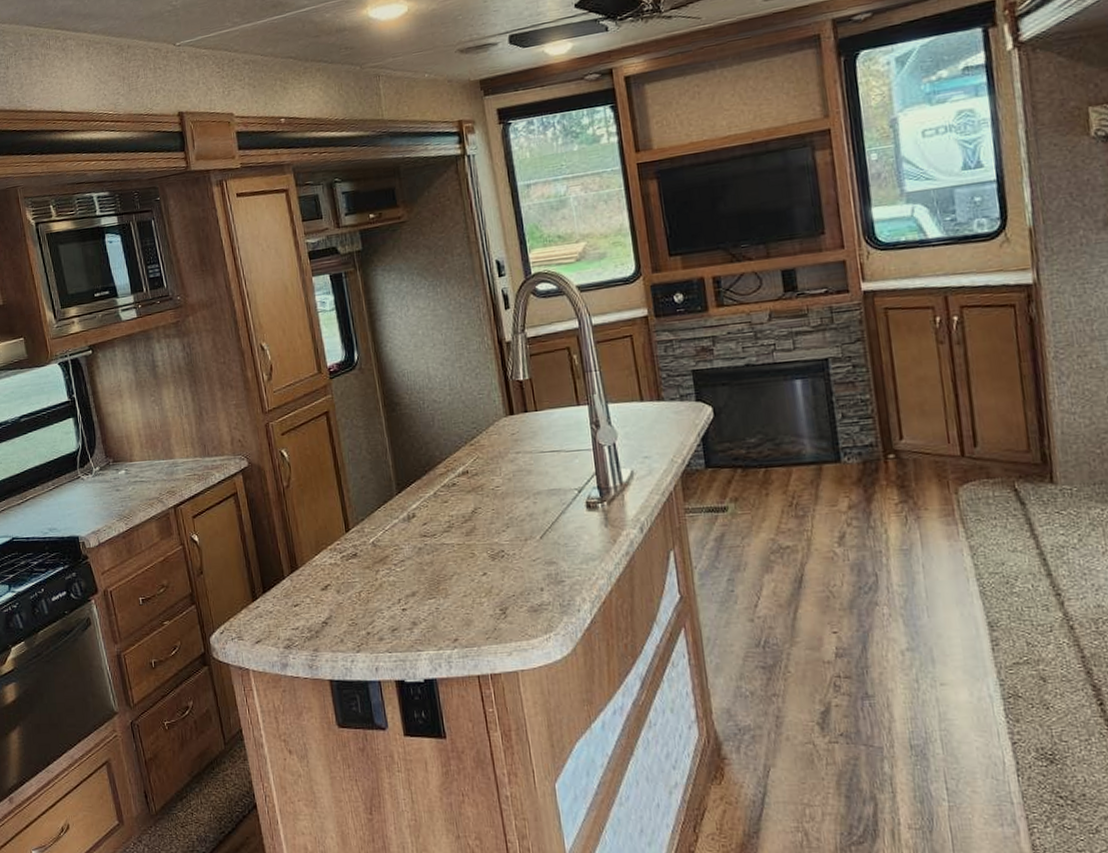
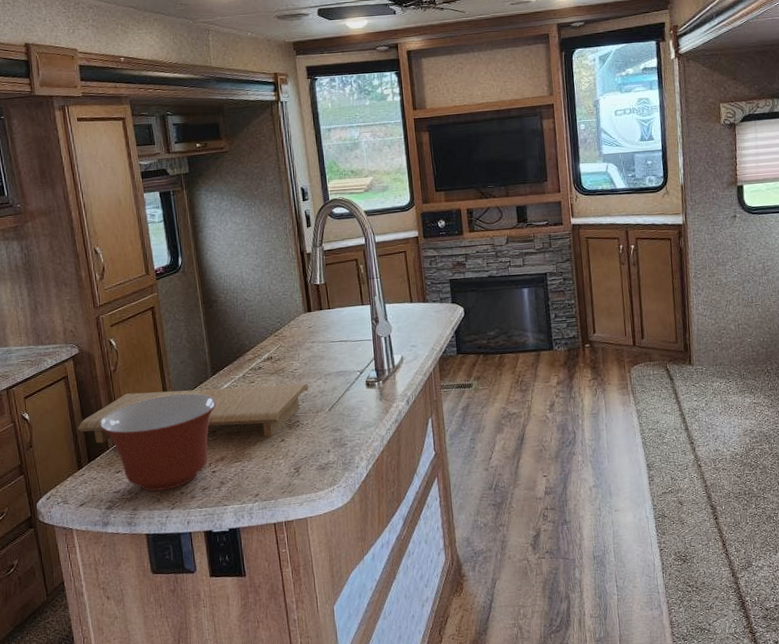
cutting board: none [249,504,515,572] -> present [77,384,309,444]
mixing bowl: none [273,514,405,630] -> present [100,393,217,492]

